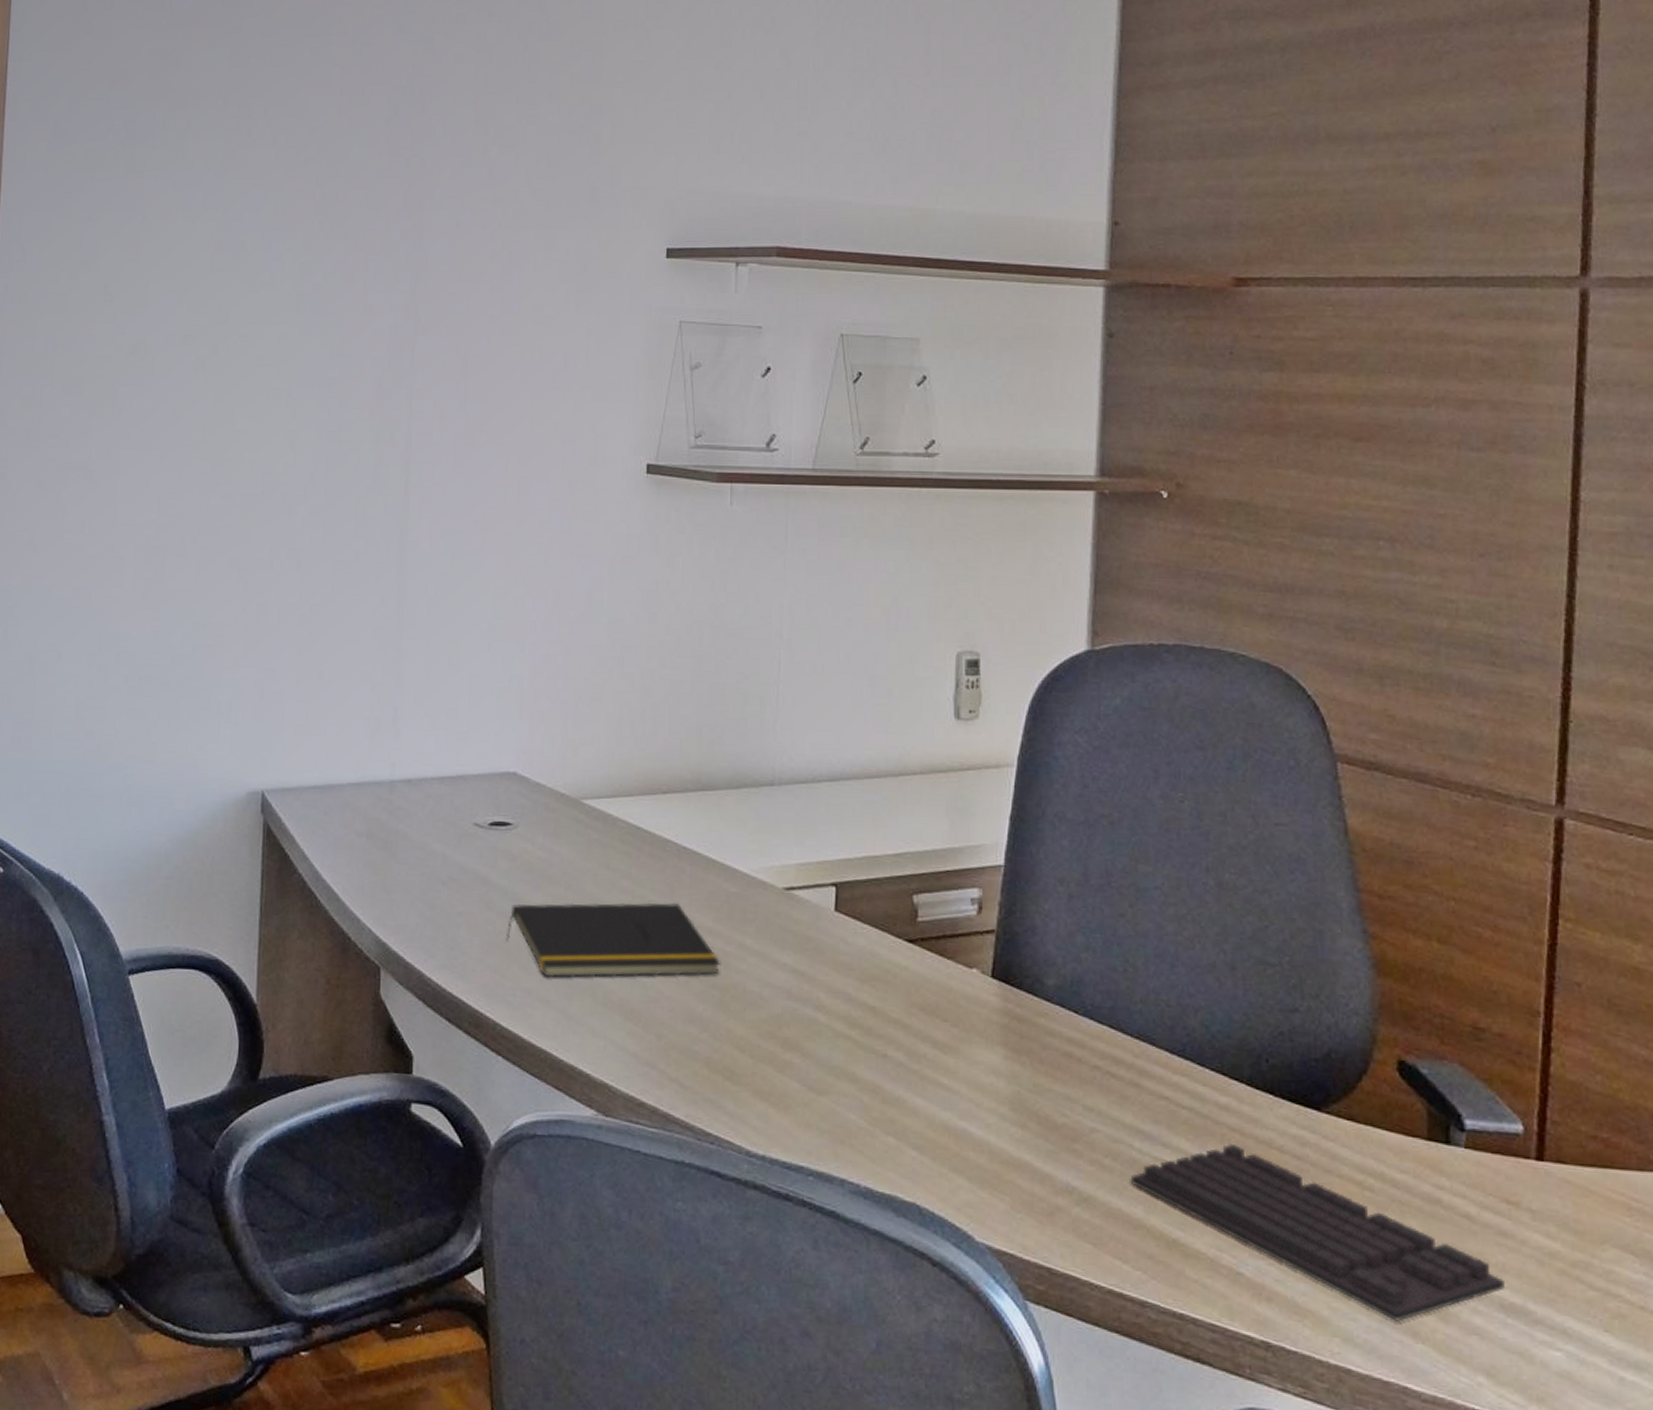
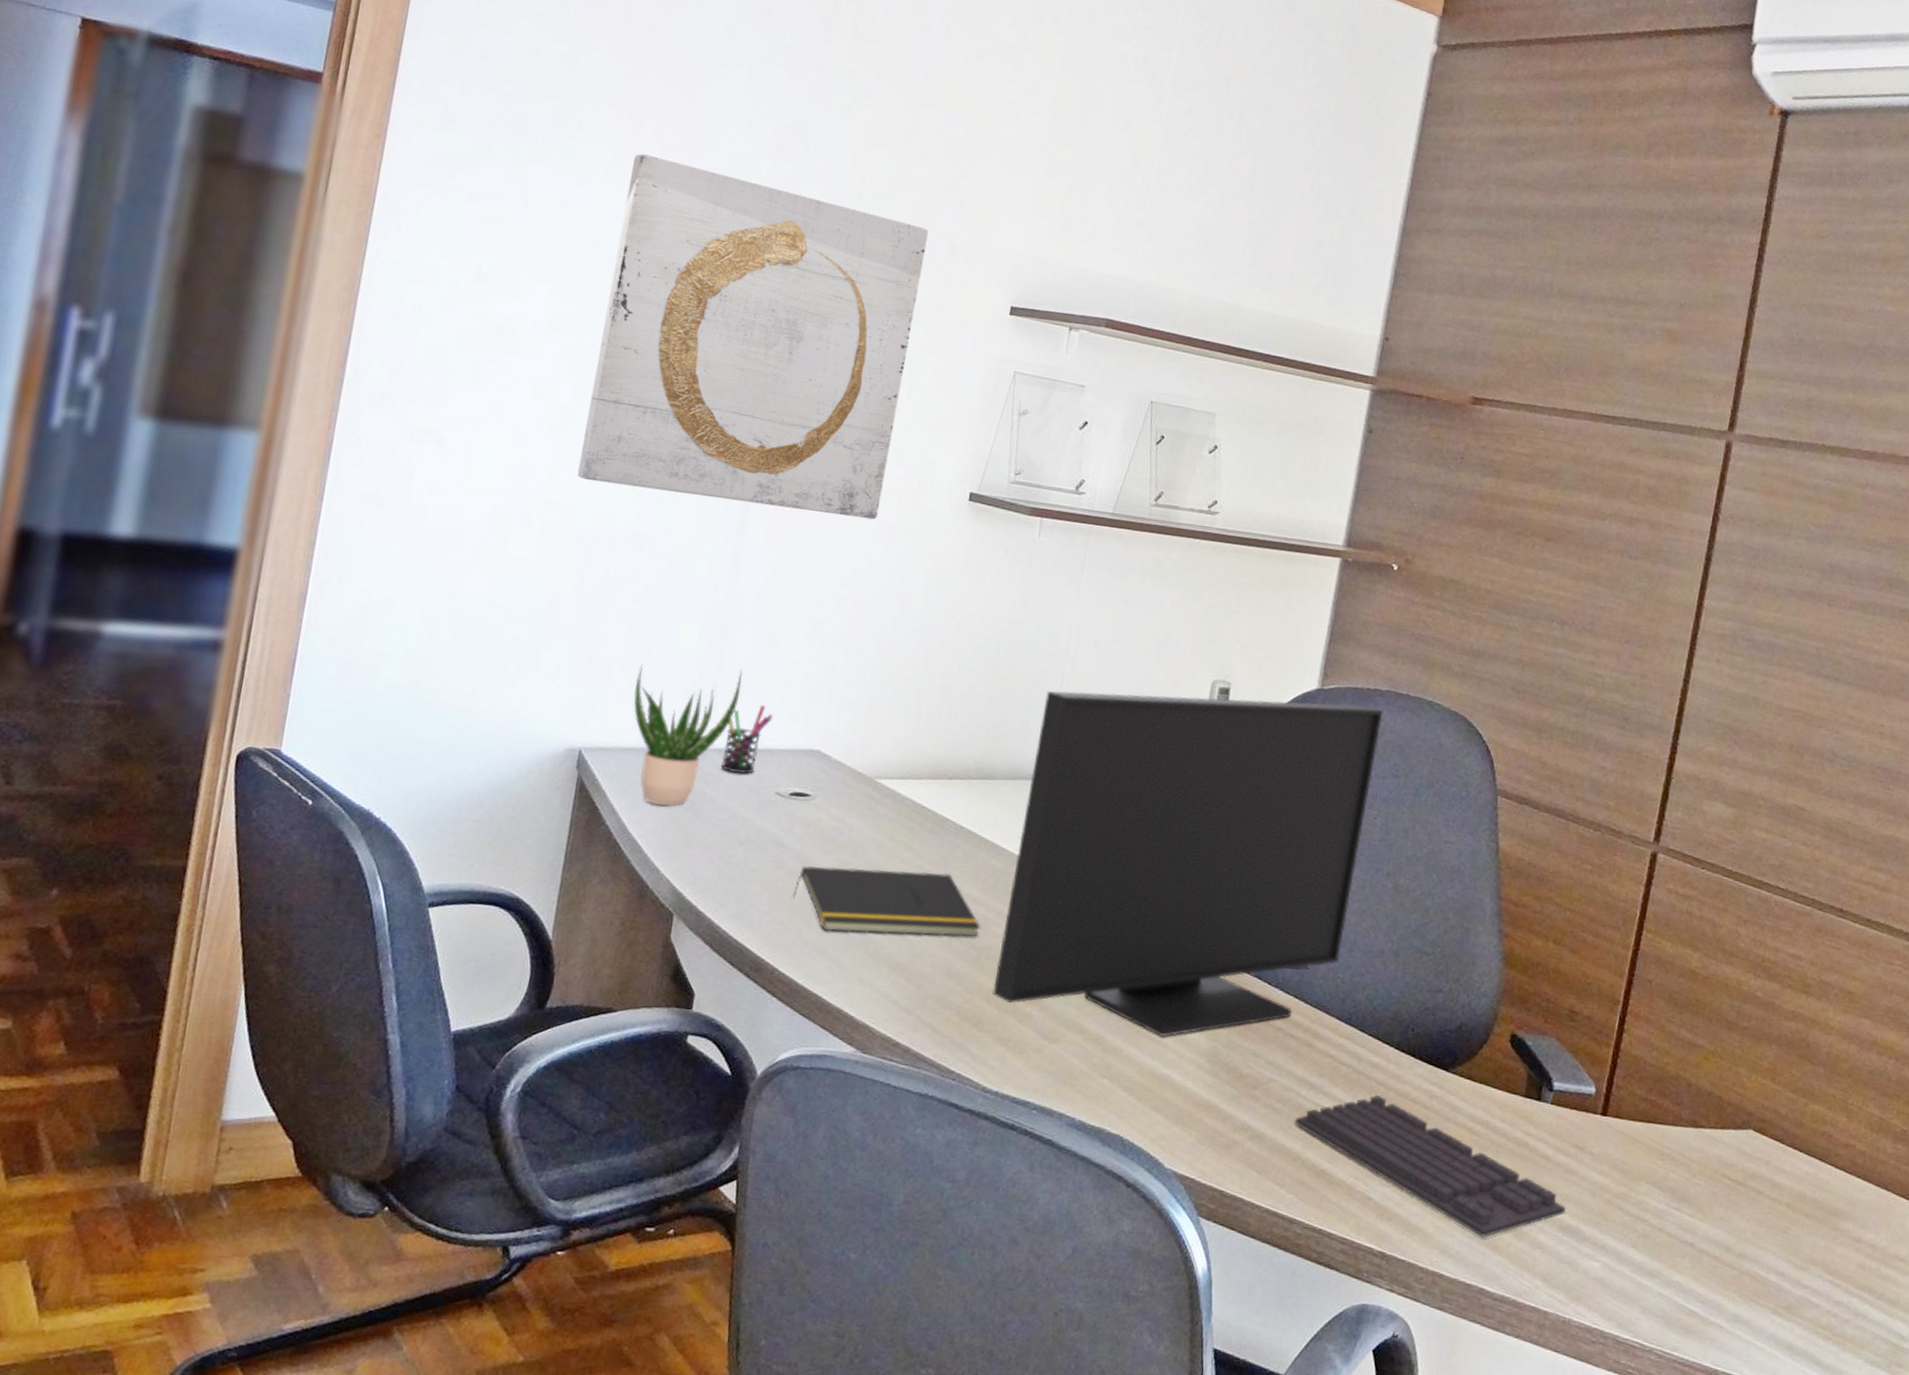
wall art: none [227,142,565,507] -> present [577,154,929,520]
potted plant: none [311,688,423,848] -> present [634,664,743,807]
pen holder: none [410,726,461,806] -> present [721,704,773,775]
computer monitor: none [744,664,1174,1083] -> present [992,691,1383,1037]

